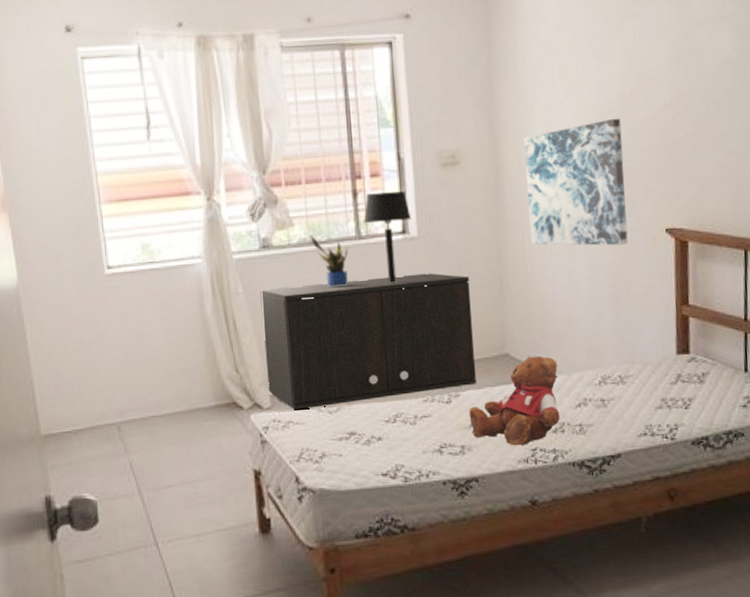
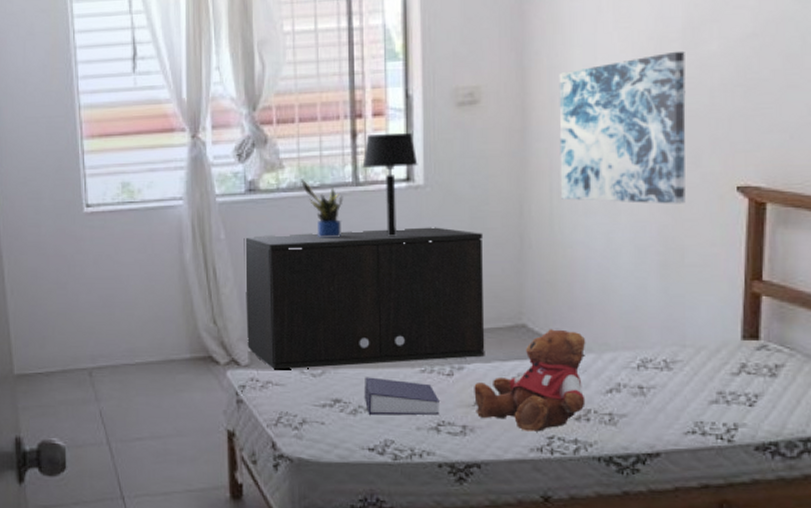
book: none [375,409,442,444] -> present [364,377,440,415]

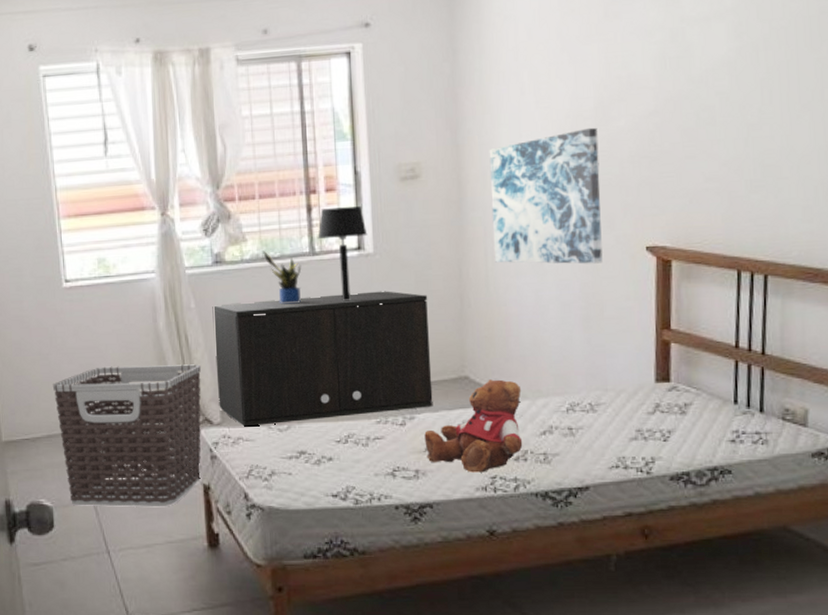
clothes hamper: none [69,299,230,453] -> present [52,364,202,507]
book: present [364,377,440,415] -> none [326,429,395,464]

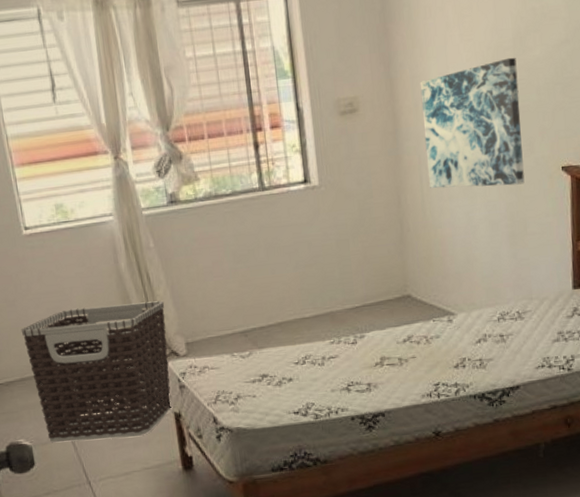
storage cabinet: present [212,291,433,427] -> none [170,220,381,356]
potted plant: present [263,250,302,304] -> none [215,188,254,239]
table lamp: present [318,206,368,302] -> none [266,141,313,233]
teddy bear: present [424,379,523,473] -> none [374,295,461,382]

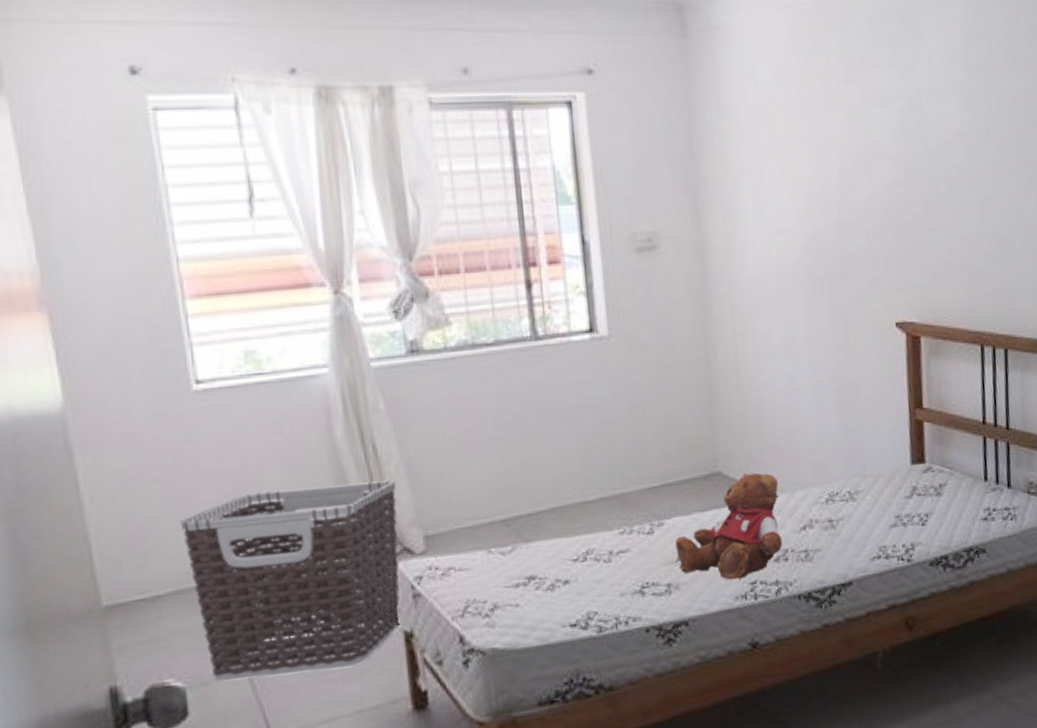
teddy bear: none [374,295,461,382] -> present [675,472,783,580]
wall art: present [420,57,525,189] -> none [732,197,855,344]

